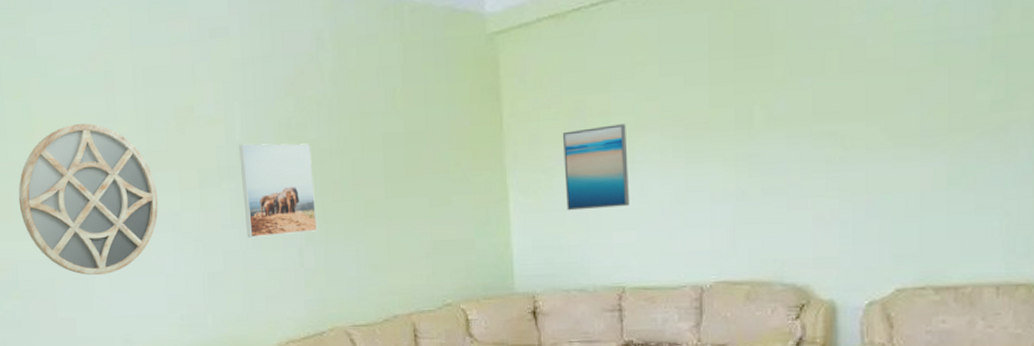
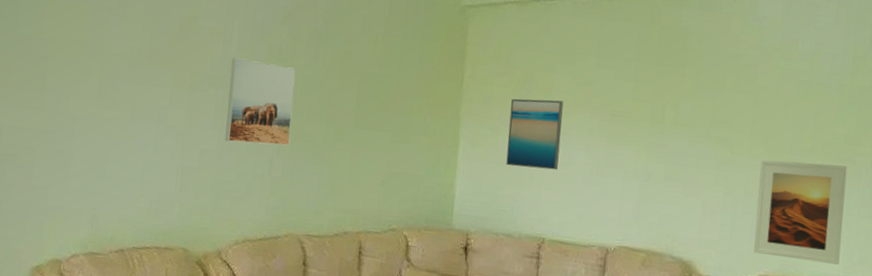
home mirror: present [18,123,159,276] -> none [16,12,150,152]
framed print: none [882,139,999,263] -> present [753,159,848,265]

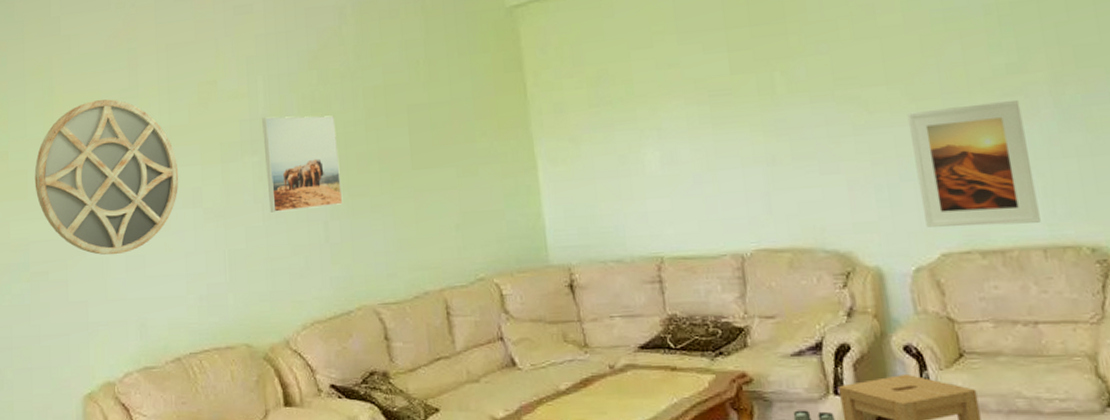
home mirror: none [16,12,150,152] -> present [34,99,179,255]
wall art: present [506,98,564,170] -> none [586,91,661,179]

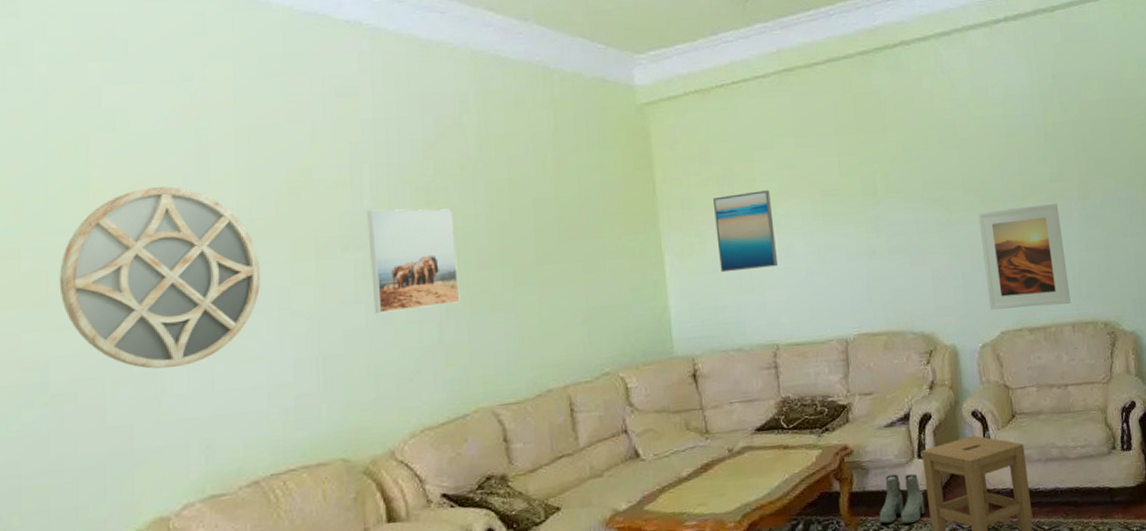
wall art: none [586,91,661,179] -> present [712,190,779,273]

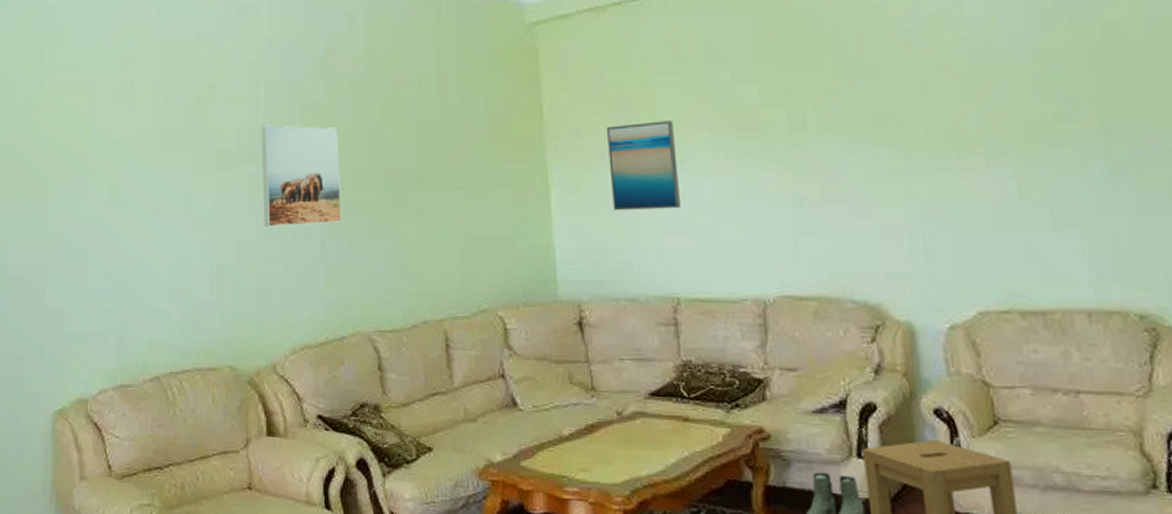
home mirror: present [59,186,261,369] -> none [17,97,170,263]
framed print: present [978,204,1071,310] -> none [946,152,1086,284]

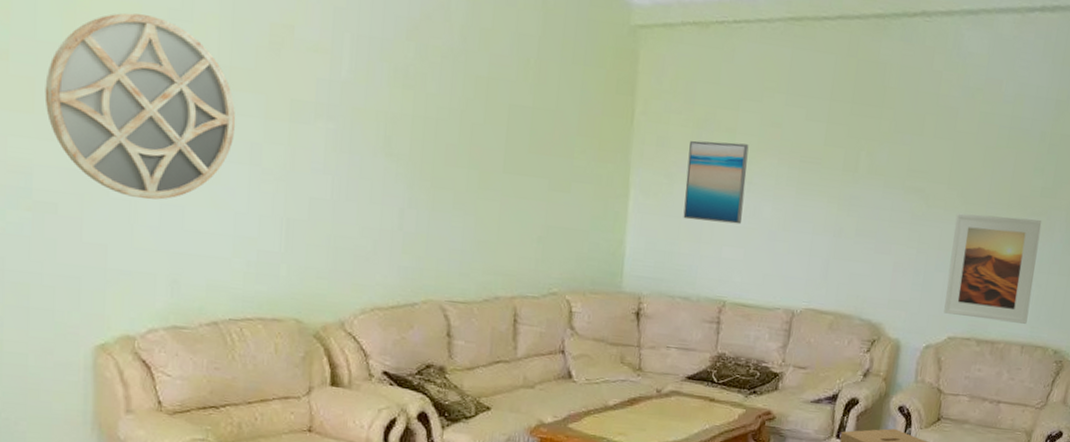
home mirror: none [17,97,170,263] -> present [44,12,236,200]
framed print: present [261,125,342,227] -> none [340,81,428,194]
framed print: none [946,152,1086,284] -> present [944,213,1042,324]

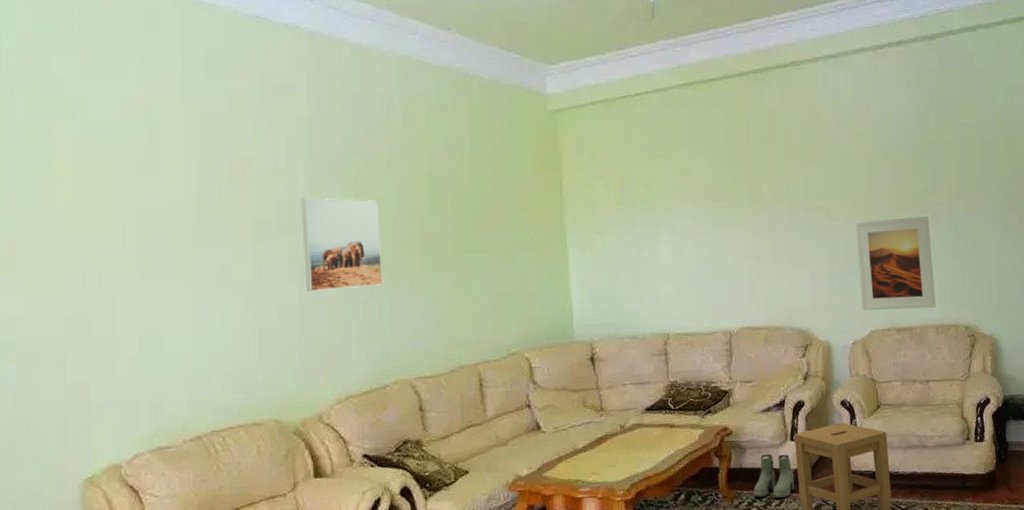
home mirror: present [44,12,236,200] -> none [25,170,205,334]
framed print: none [340,81,428,194] -> present [301,198,384,291]
wall art: present [683,140,749,225] -> none [614,194,672,267]

